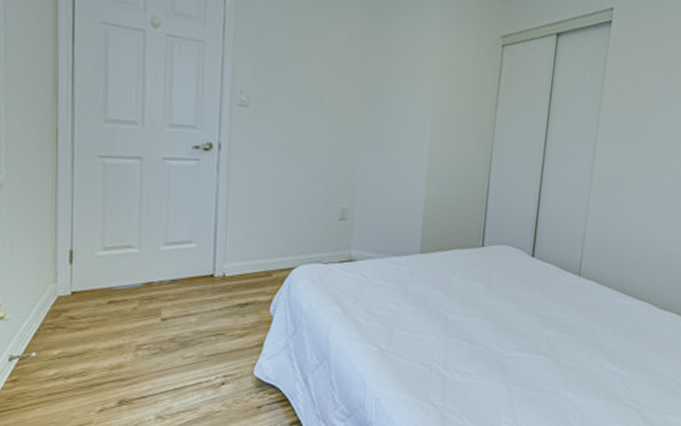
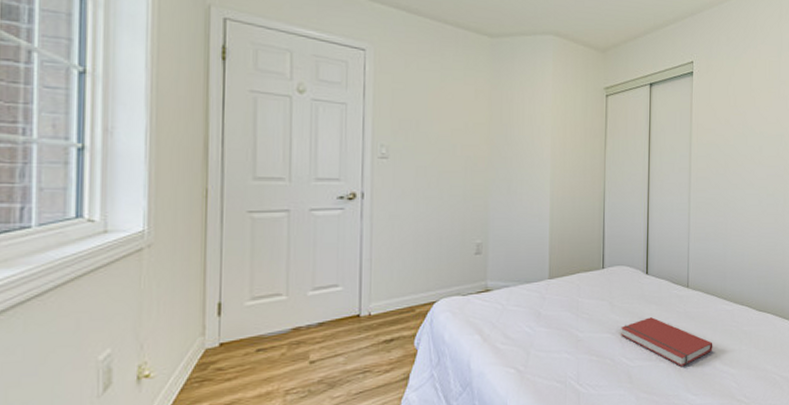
book: none [497,305,603,361] -> present [621,317,713,366]

